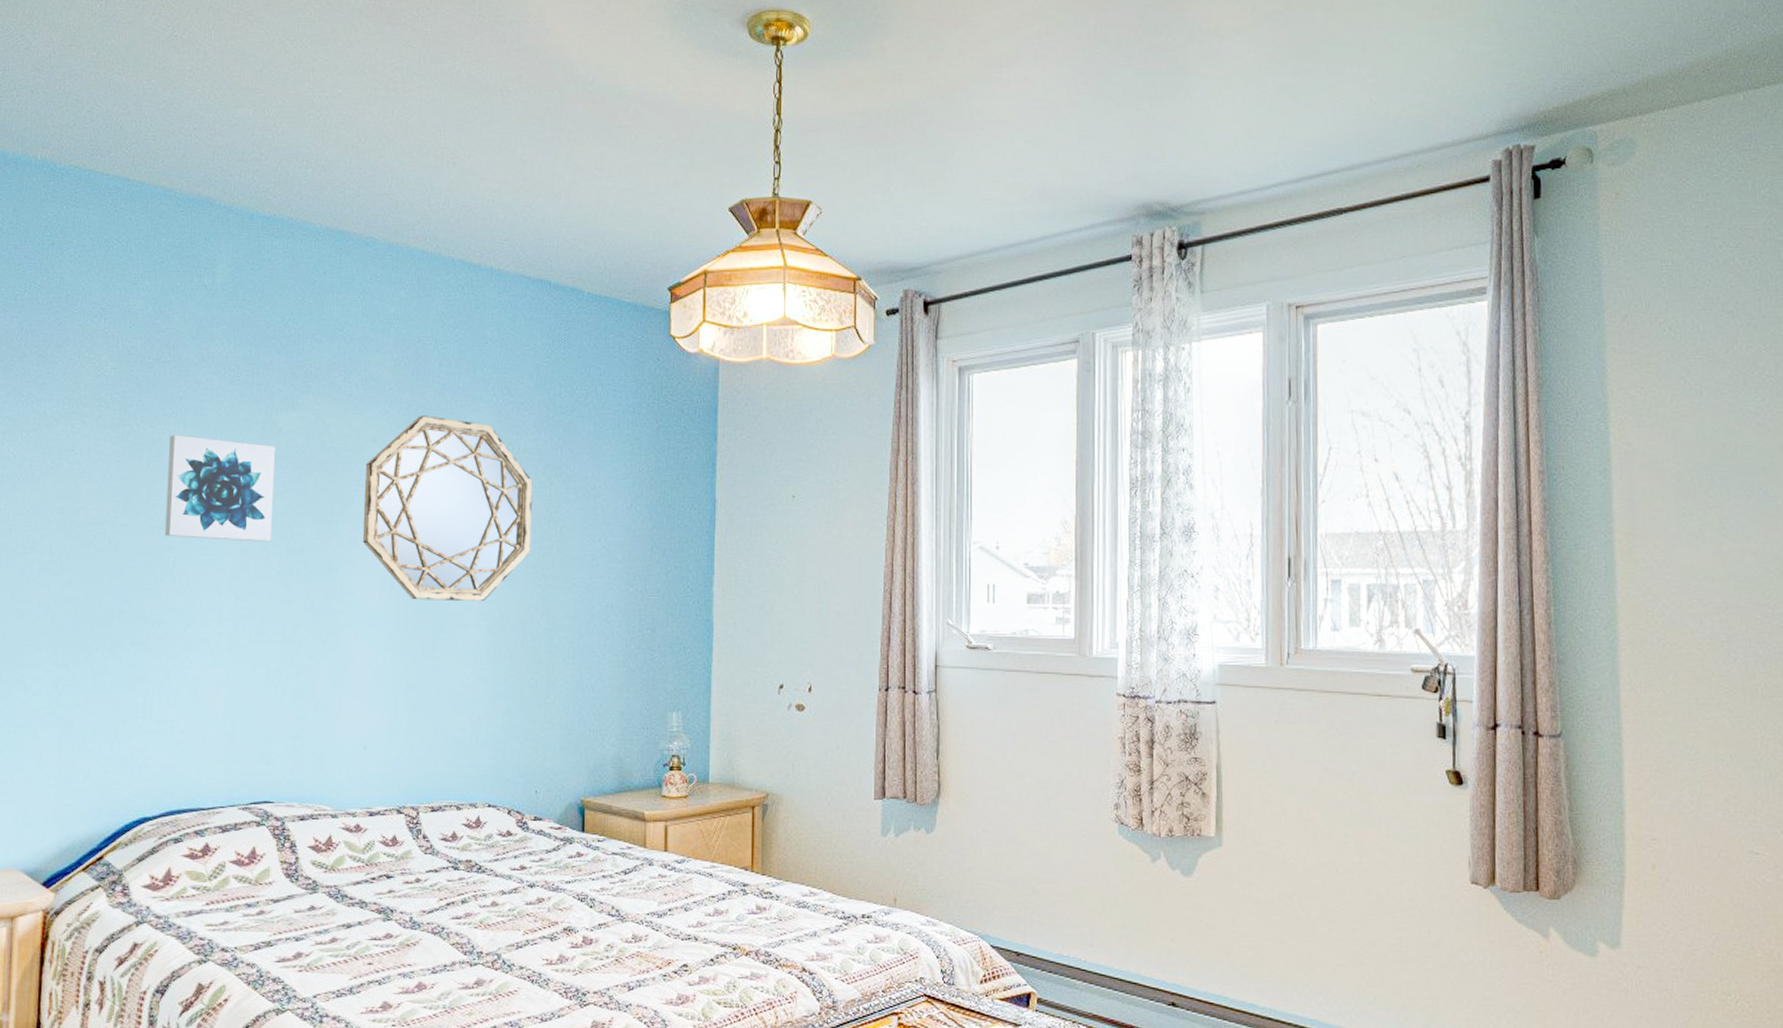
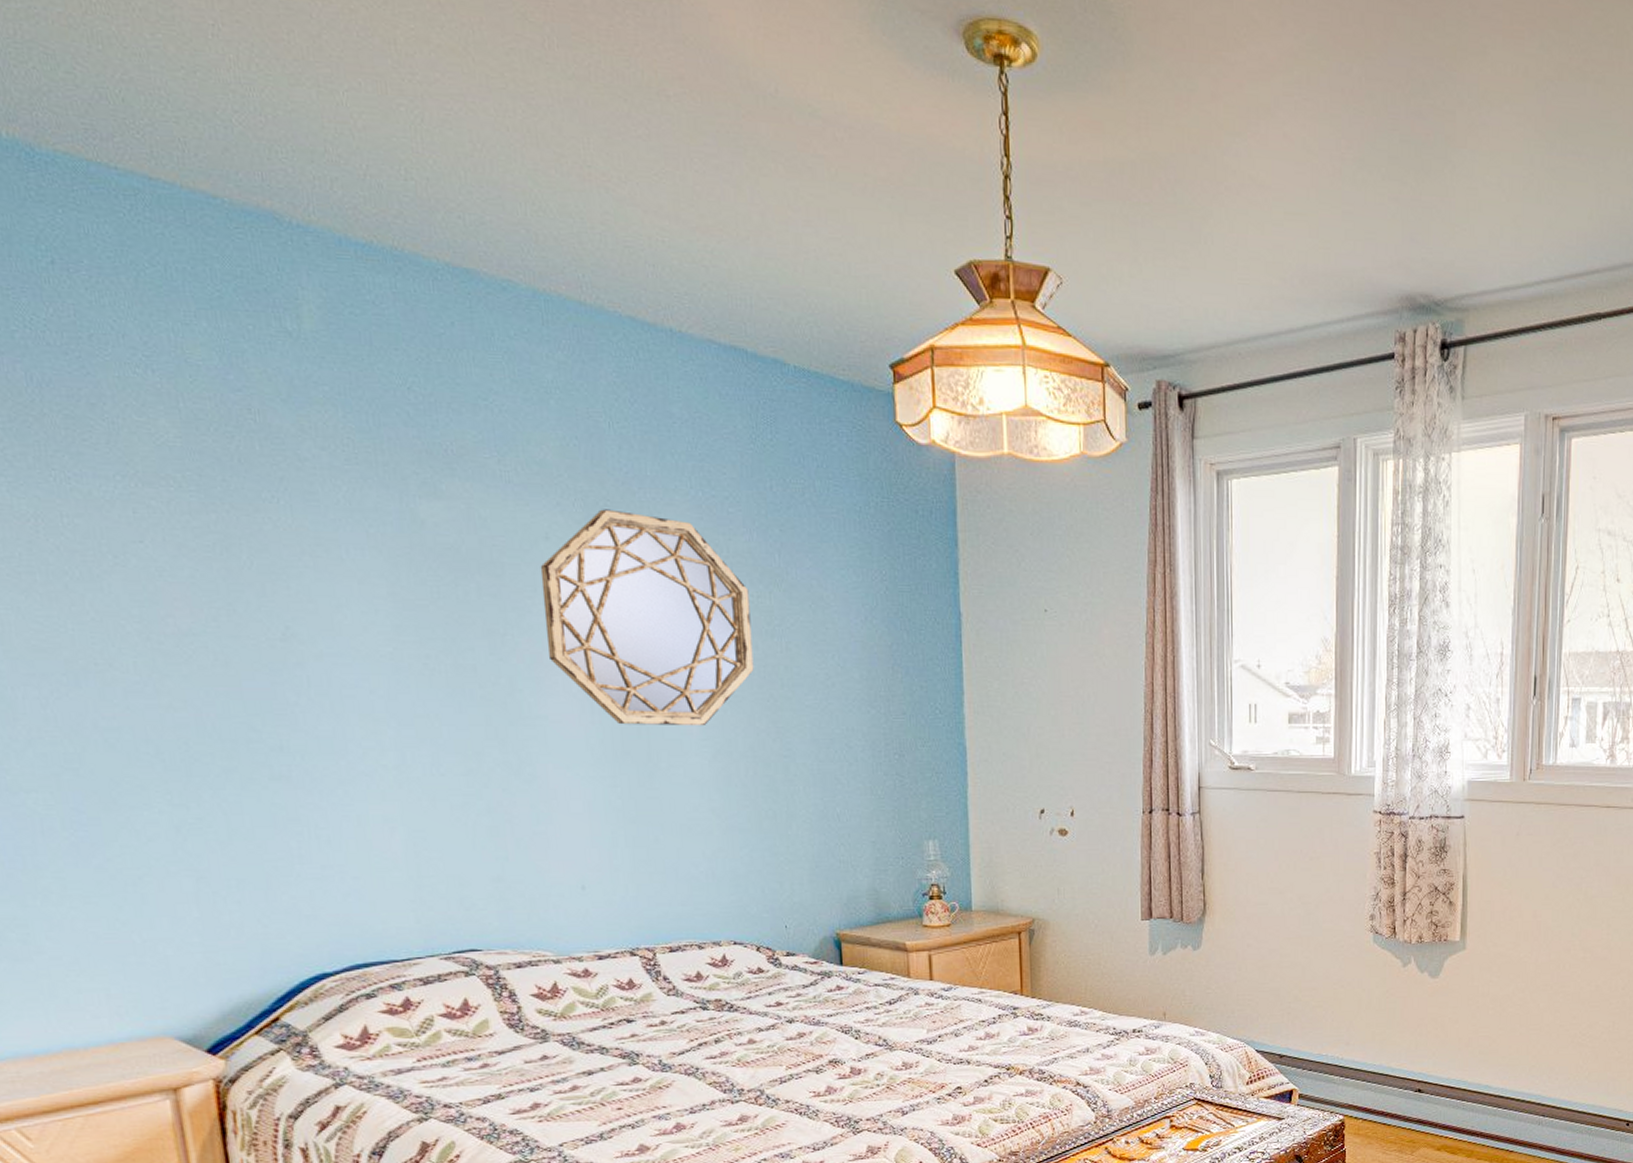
wall art: present [164,435,275,542] -> none [275,525,433,658]

